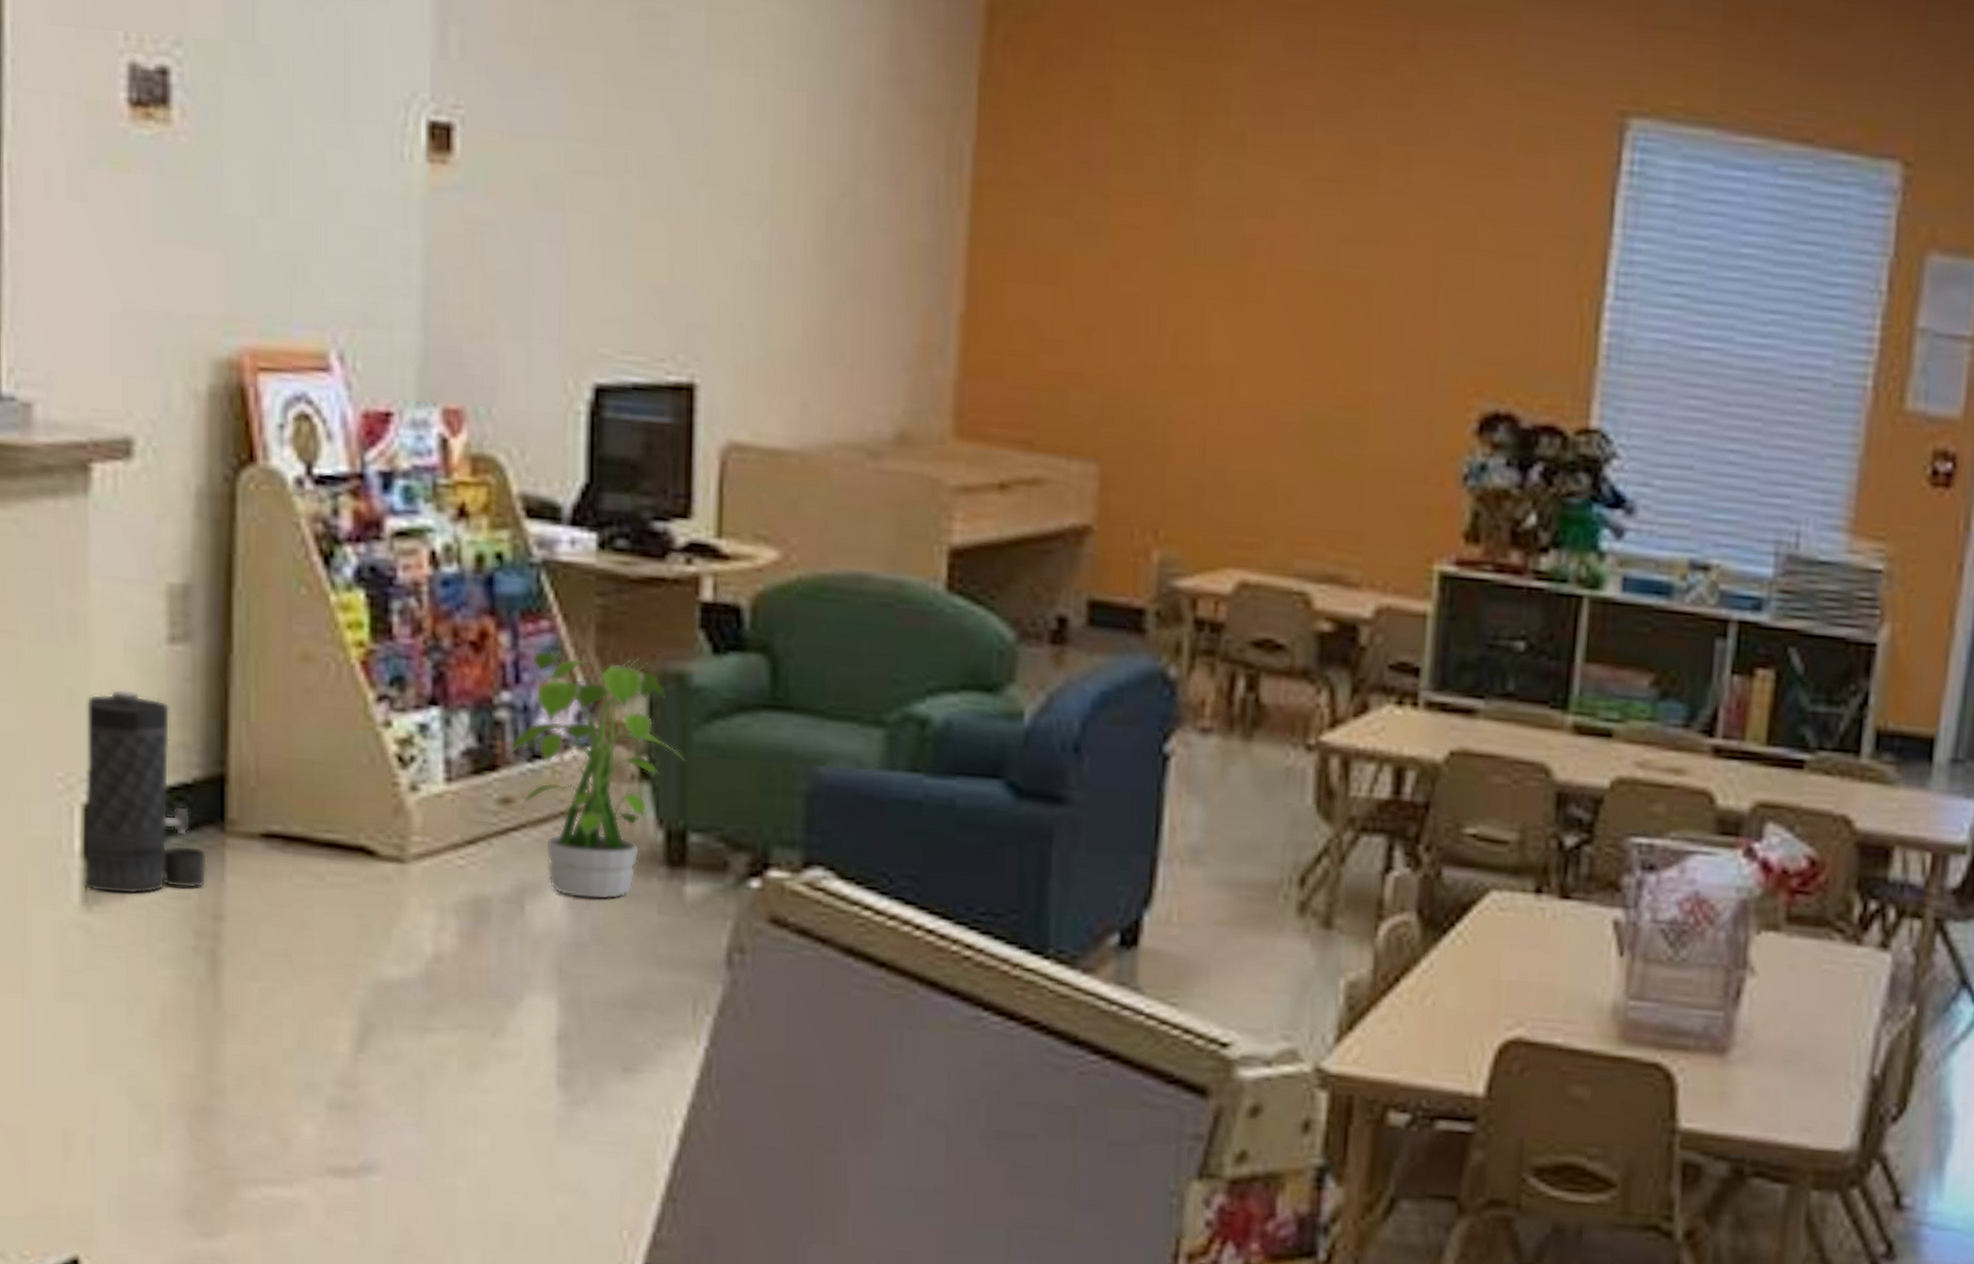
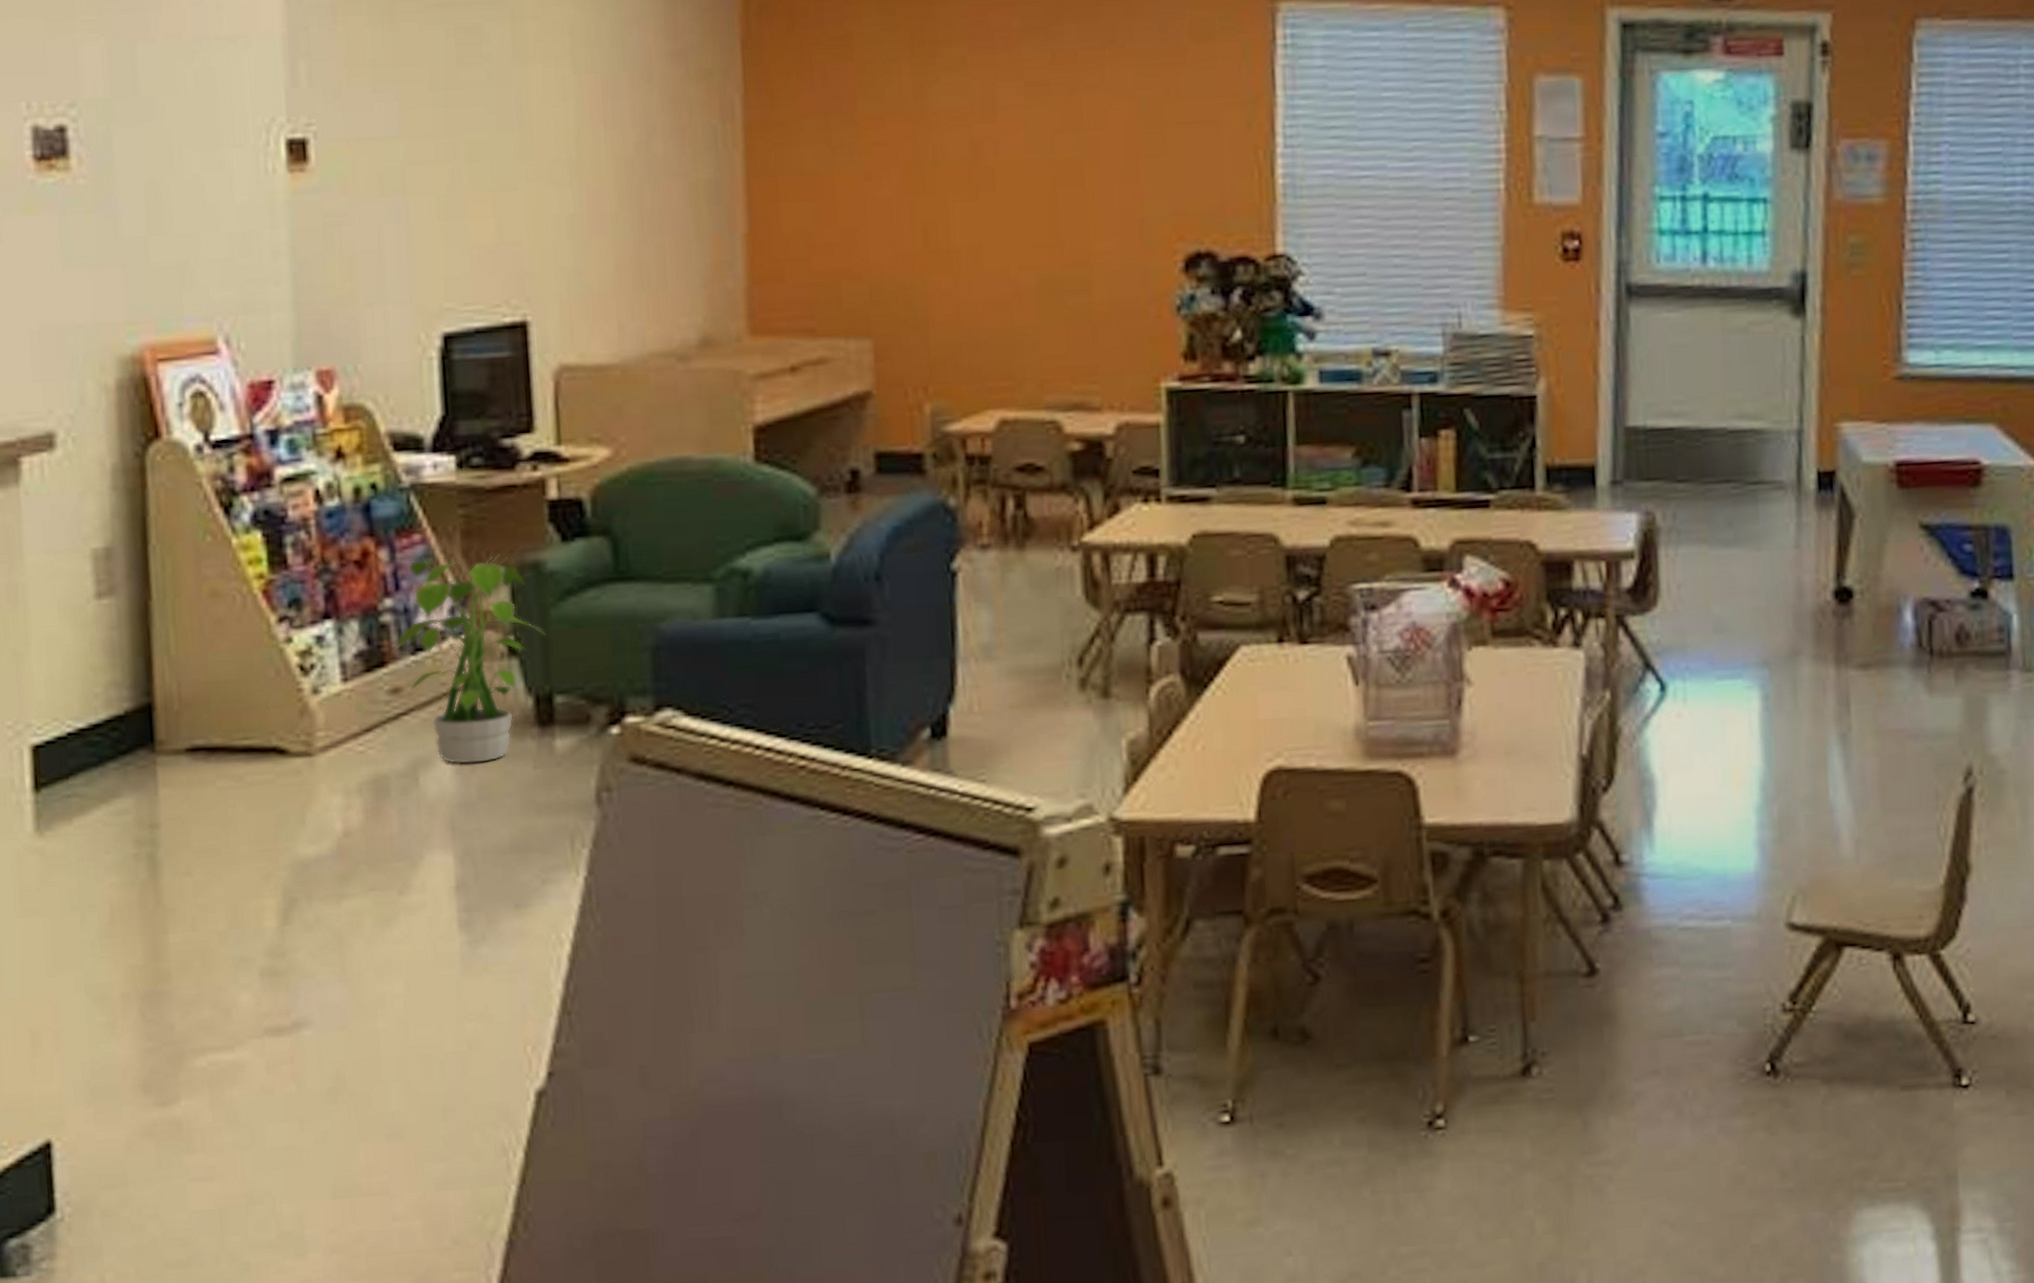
canister: present [82,688,207,895] -> none [28,642,142,819]

